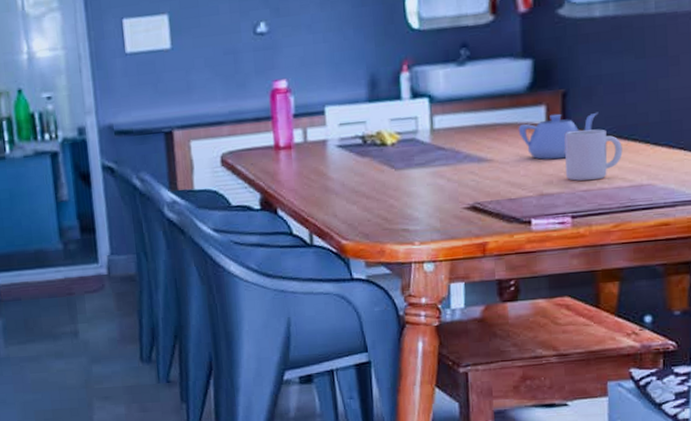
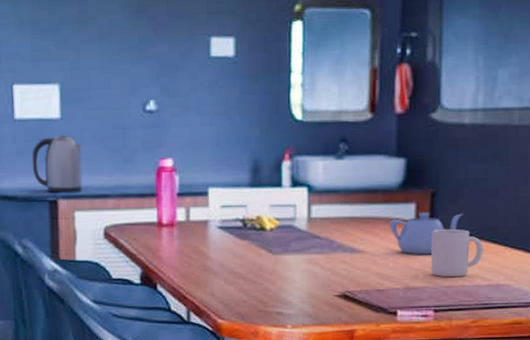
kettle: none [144,65,197,124] -> present [32,135,83,194]

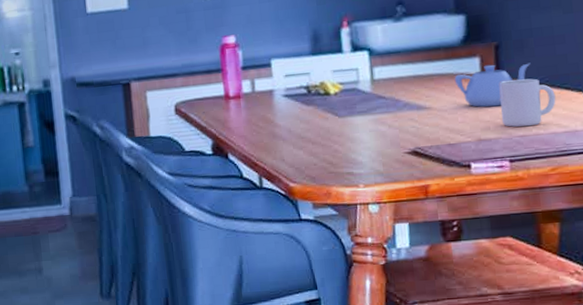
kettle: present [32,135,83,194] -> none [104,23,153,77]

